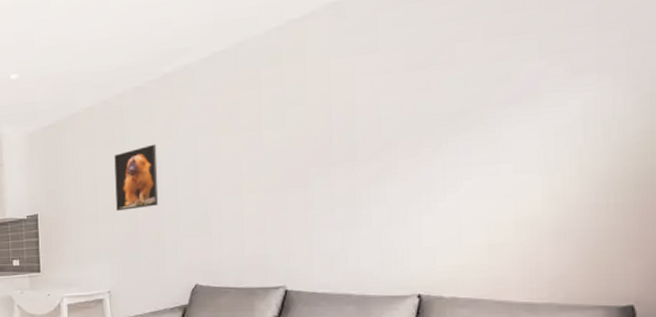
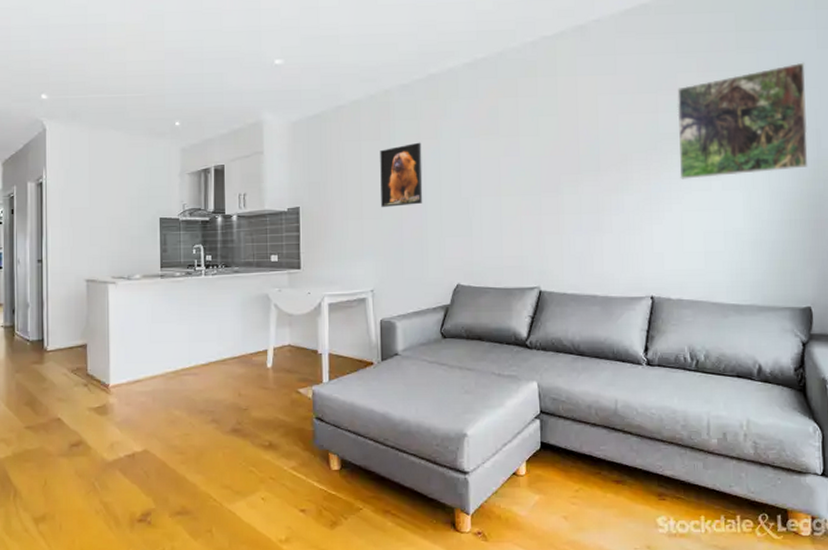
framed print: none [455,11,638,164] -> present [677,62,808,179]

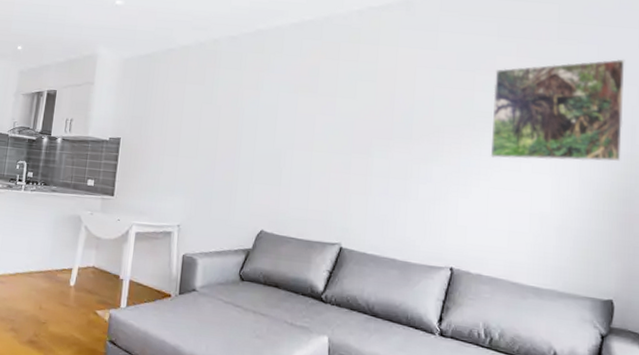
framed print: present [380,142,423,207] -> none [197,91,243,150]

